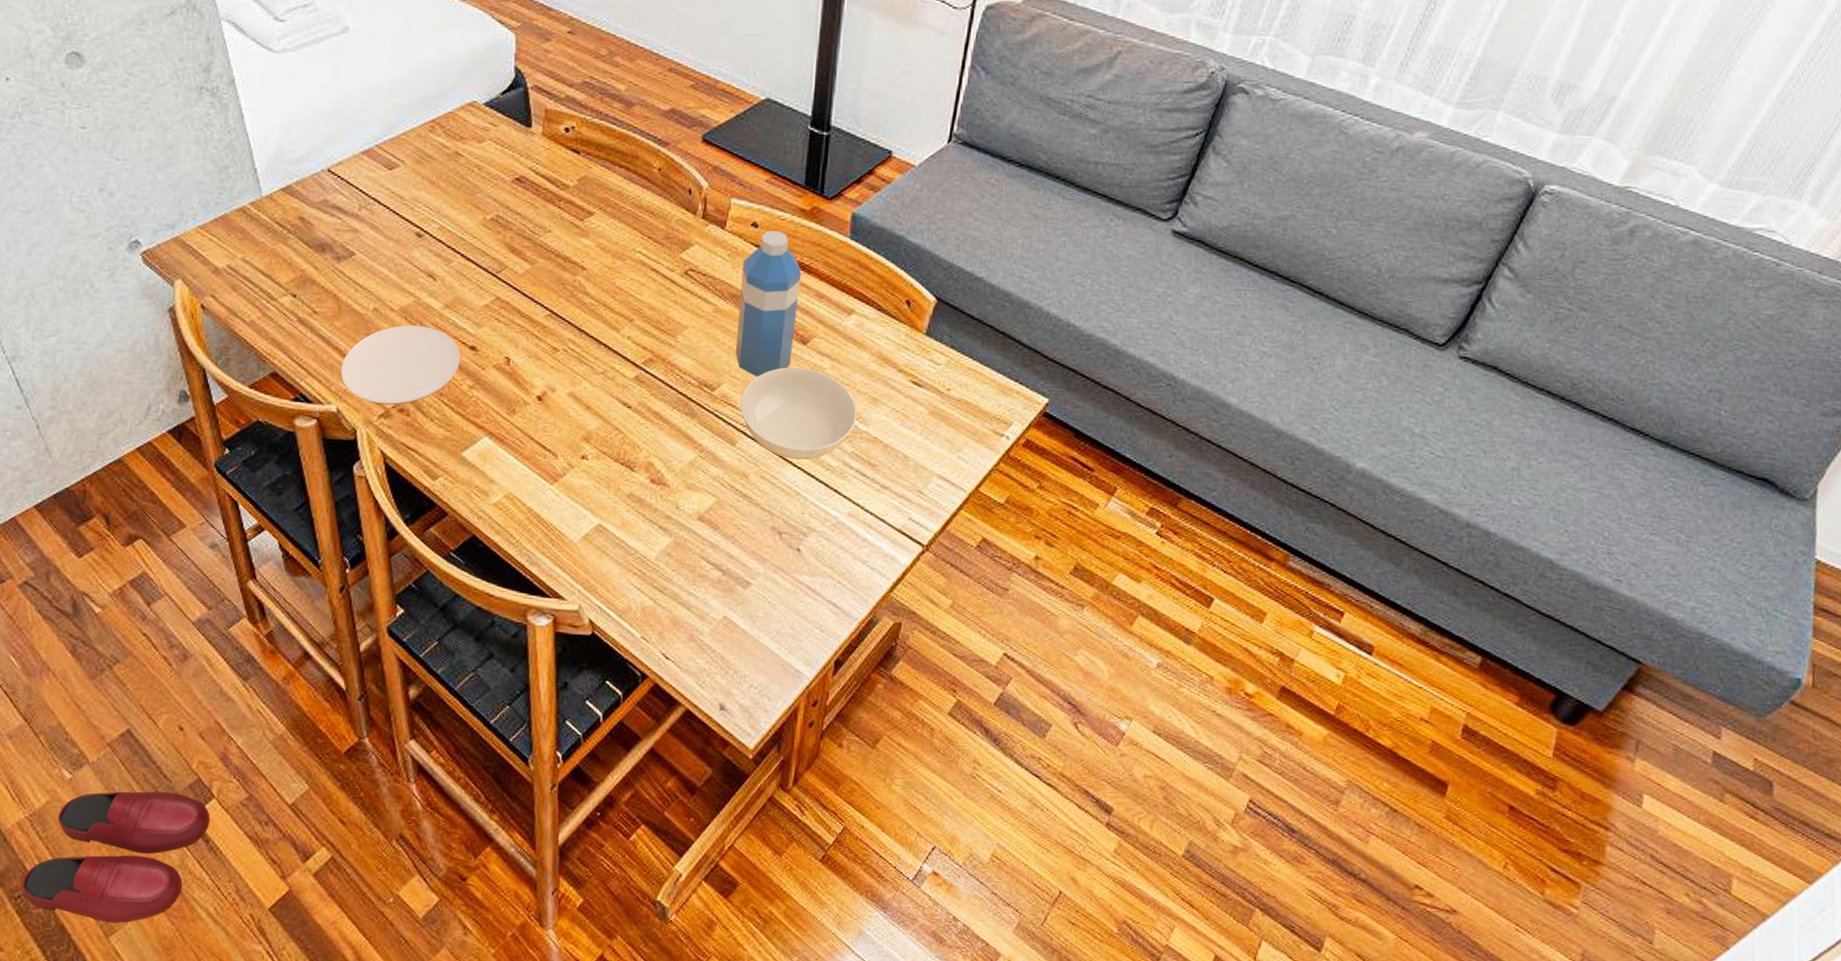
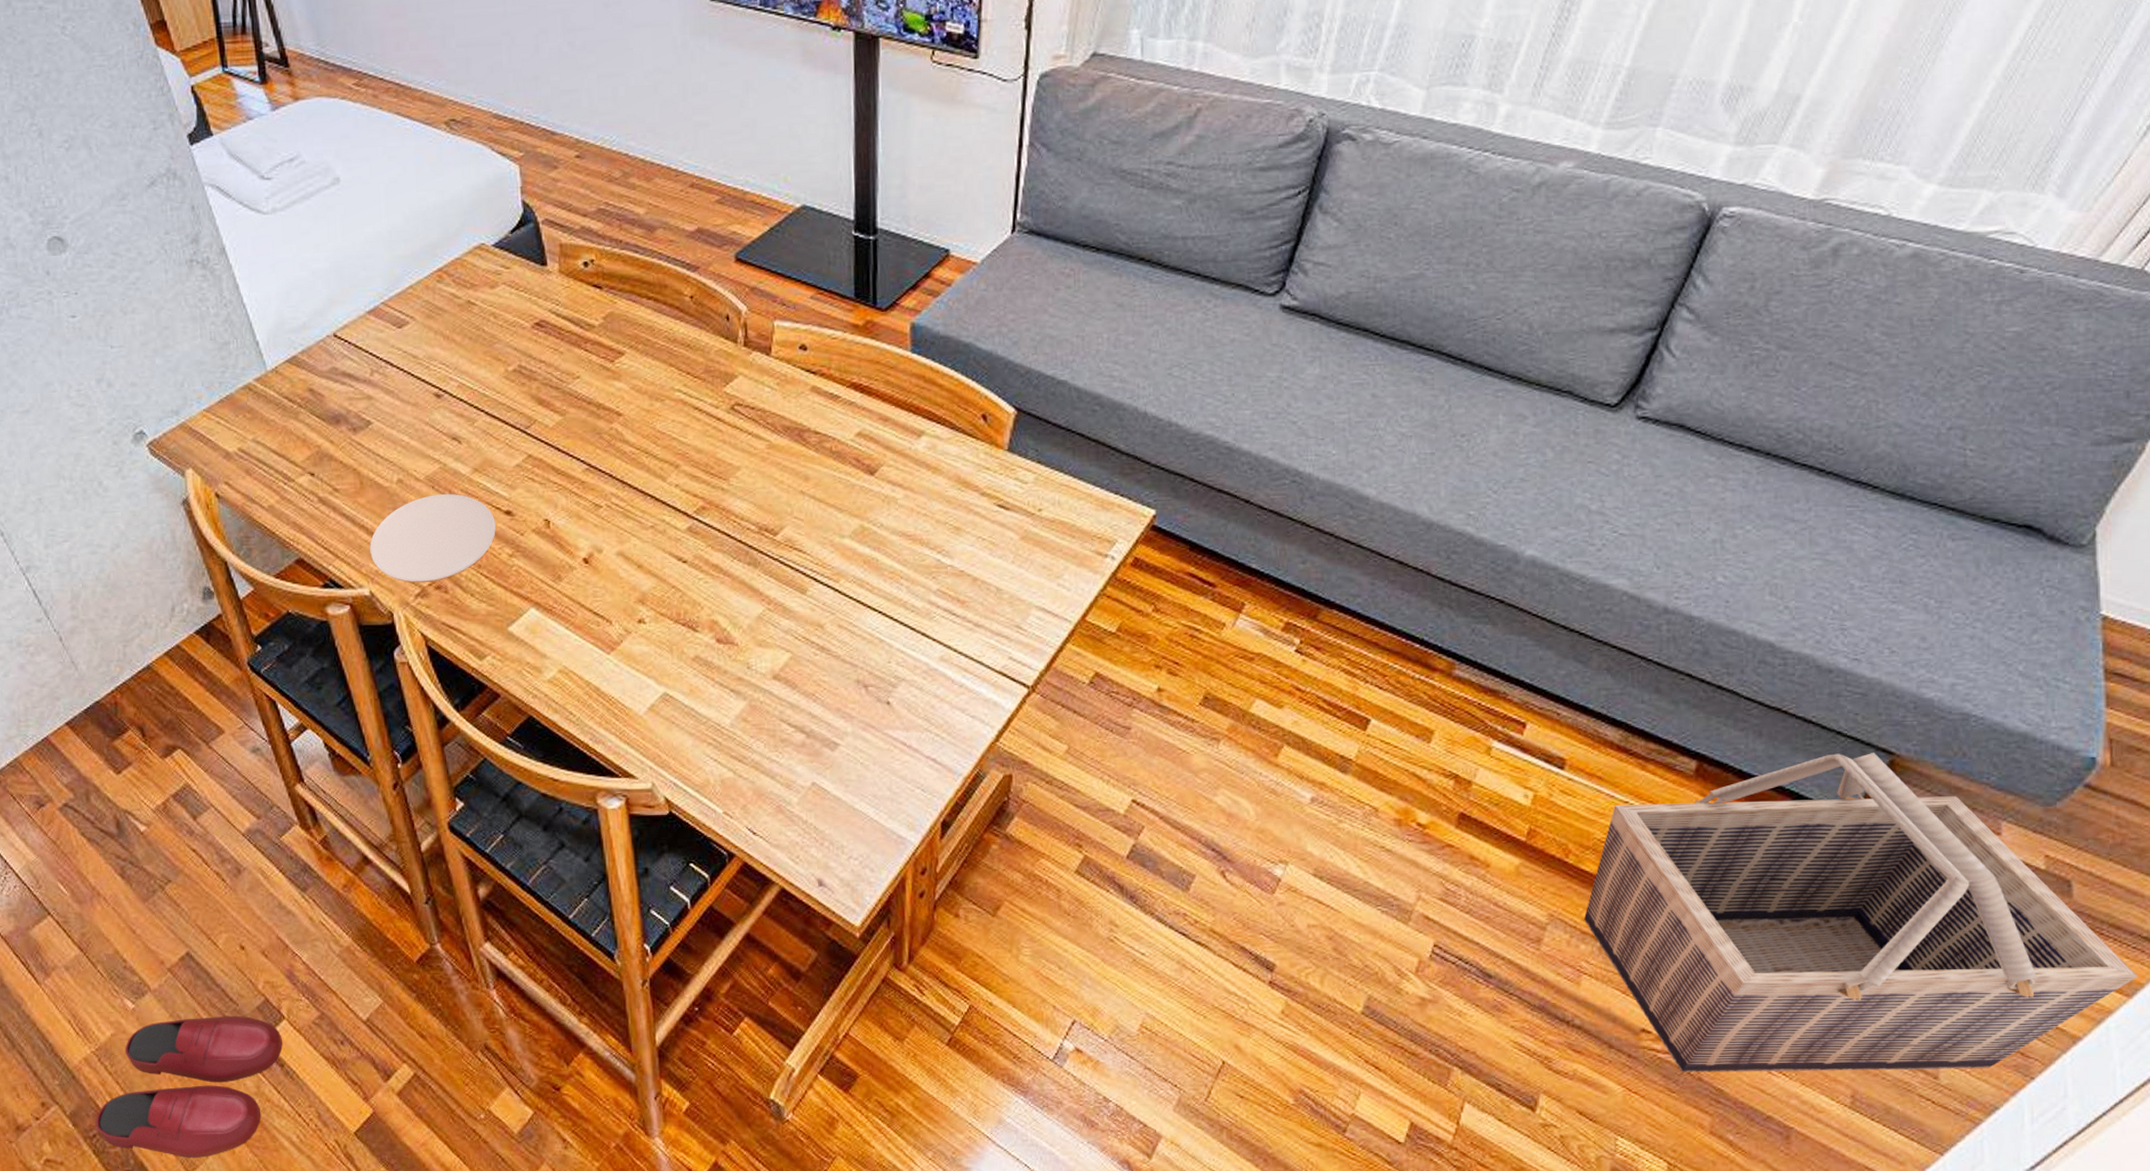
water bottle: present [735,230,802,377] -> none [794,351,861,516]
bowl: present [740,367,857,460] -> none [807,501,939,604]
basket: none [1377,659,1818,938] -> present [1584,753,2138,1072]

